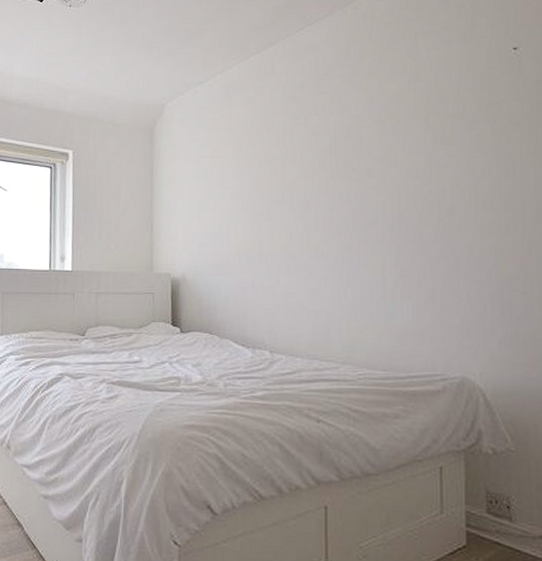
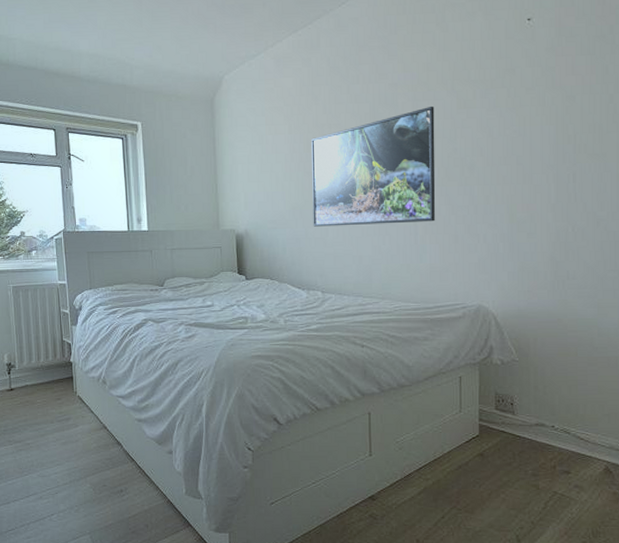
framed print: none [262,141,408,275] -> present [311,106,436,227]

